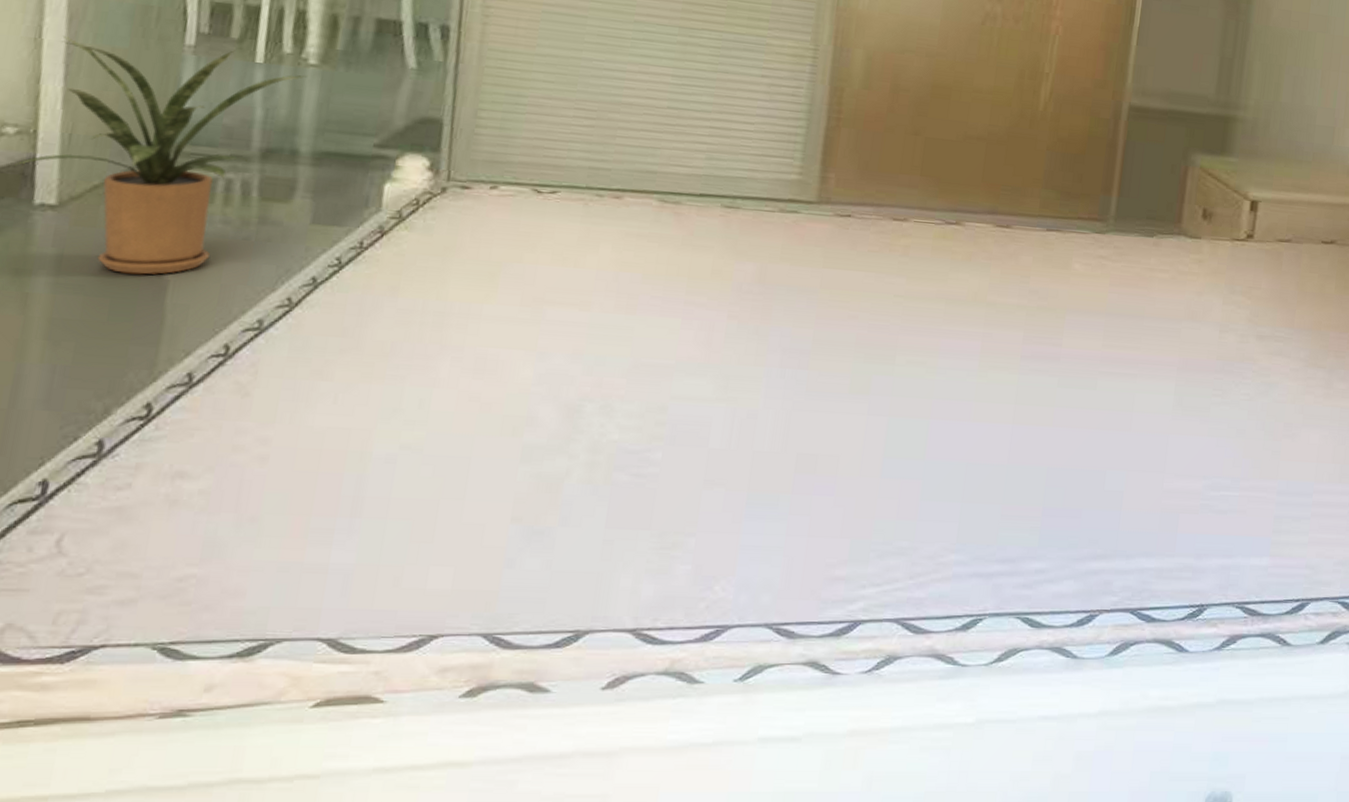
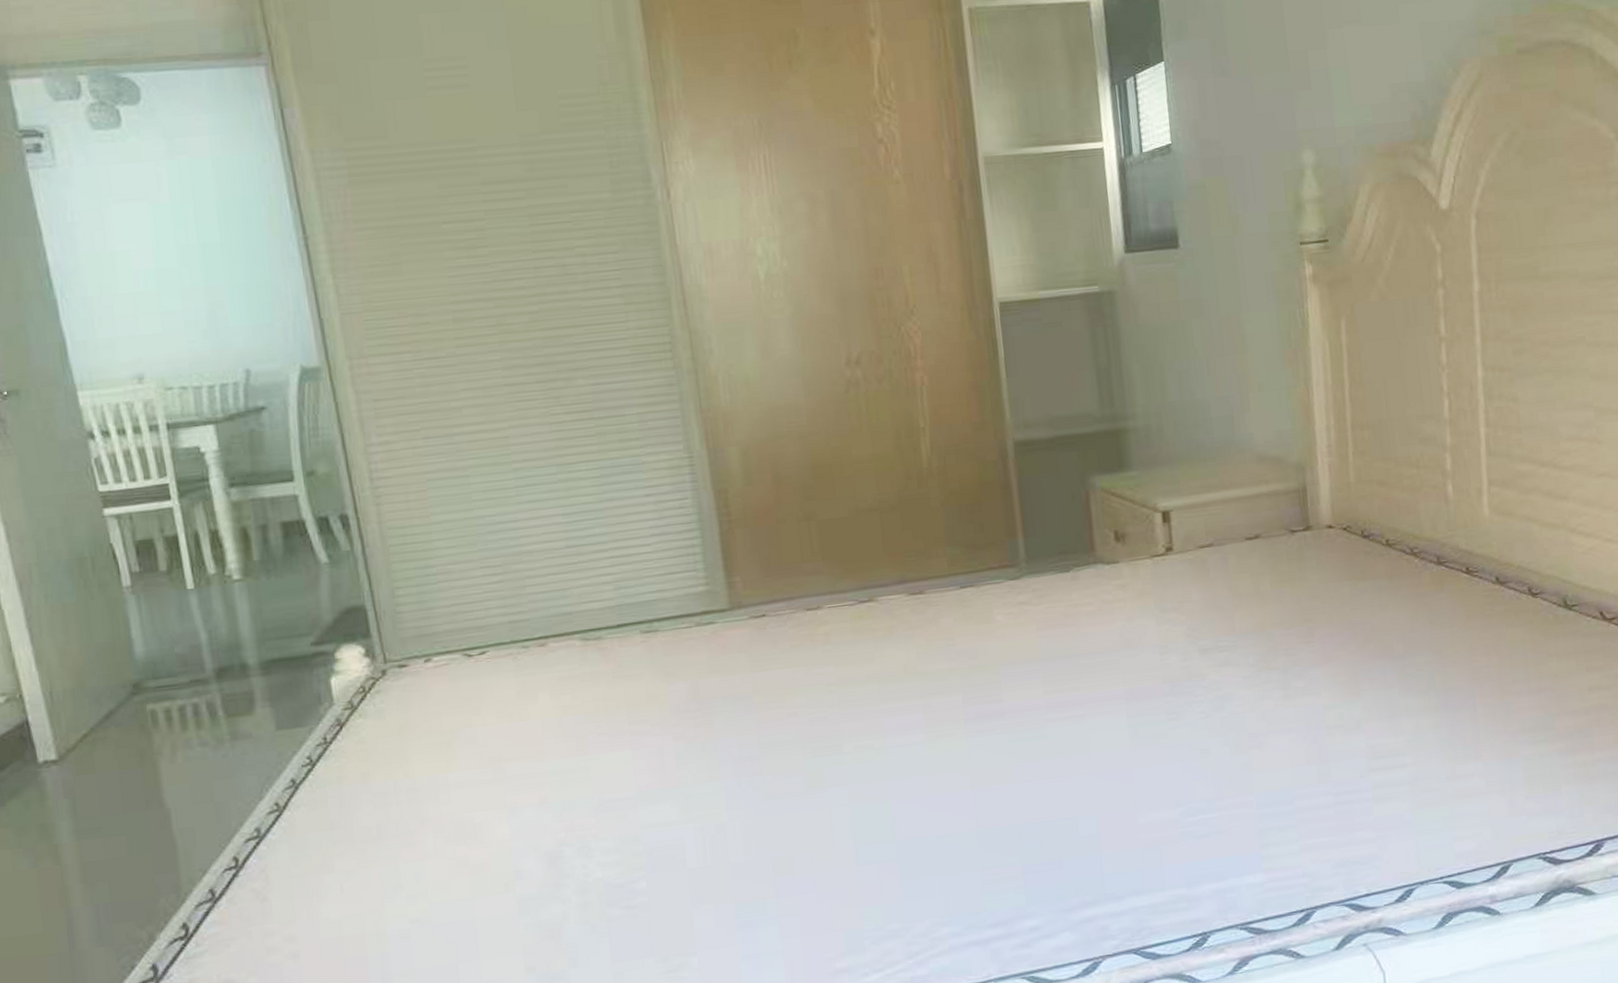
house plant: present [15,35,307,275] -> none [13,582,235,810]

